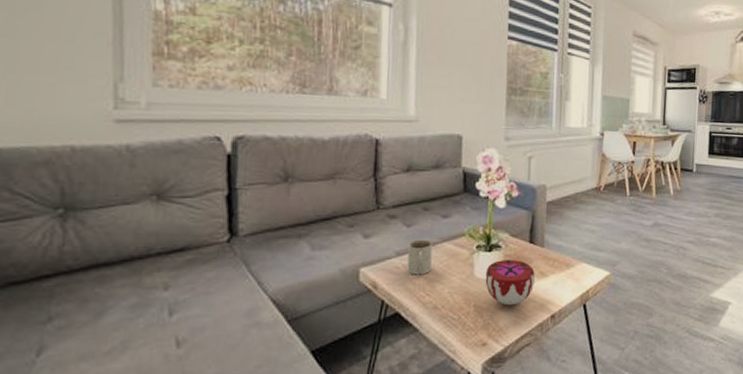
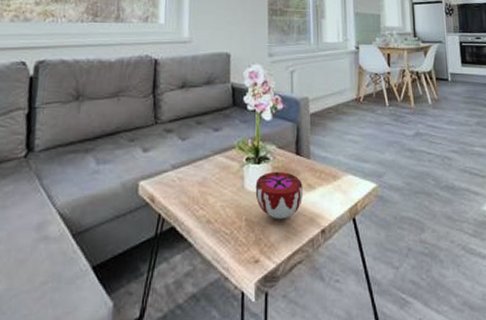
mug: present [407,239,433,275] -> none [182,152,205,188]

